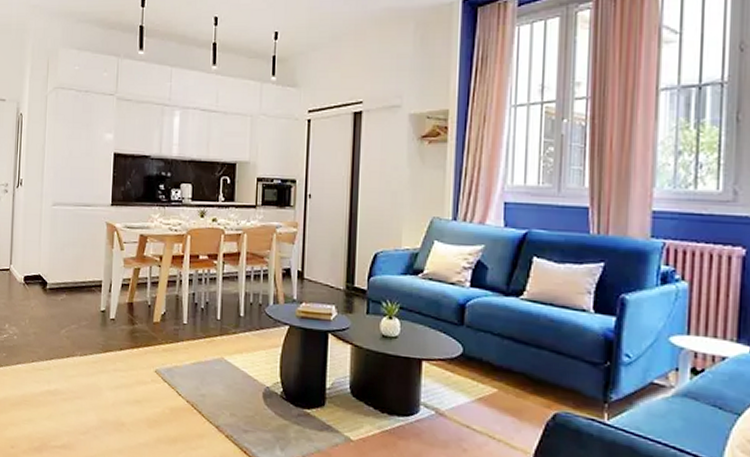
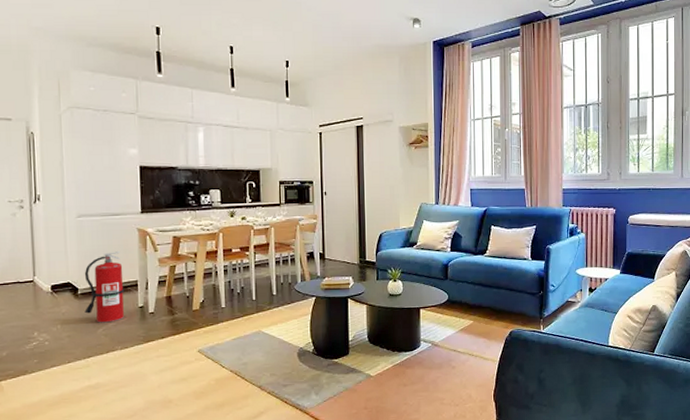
fire extinguisher: none [51,246,89,324] -> present [84,252,124,323]

